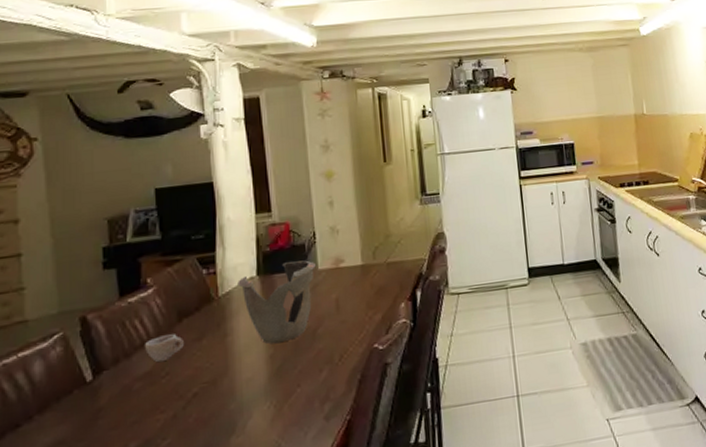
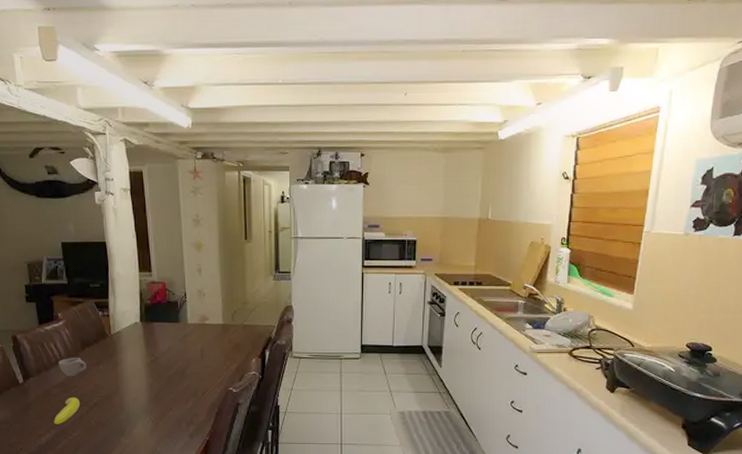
banana: none [134,389,174,434] -> present [53,396,81,424]
decorative bowl: present [238,260,317,344] -> none [125,315,187,376]

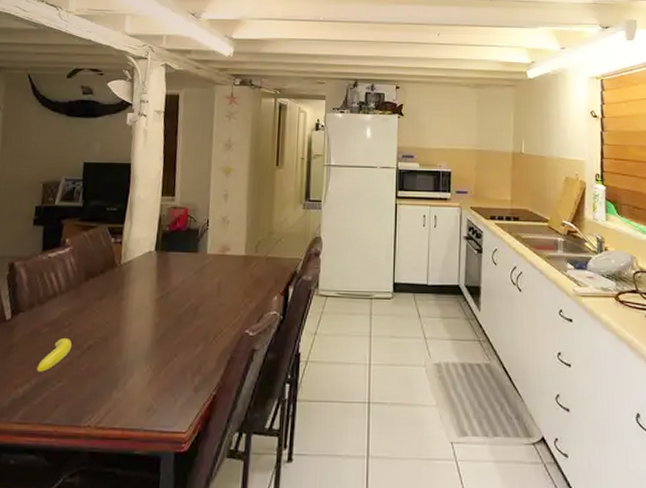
cup: present [58,358,86,376] -> none [55,290,87,312]

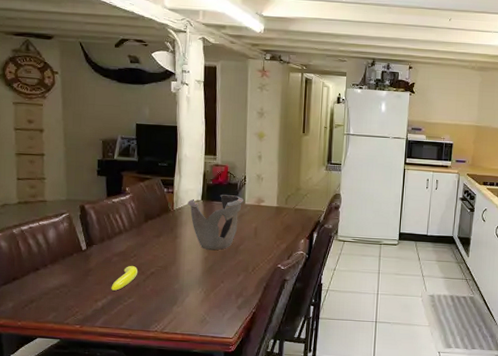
decorative bowl: none [138,243,206,314] -> present [188,195,244,251]

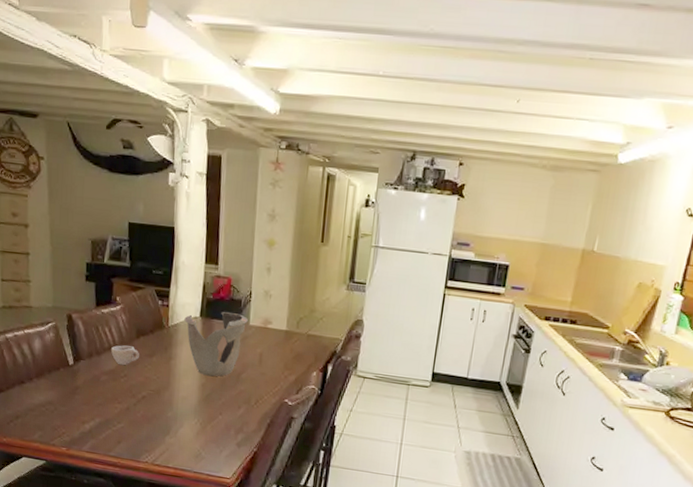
banana: present [111,265,138,291] -> none [99,386,129,413]
cup: none [121,229,148,246] -> present [110,345,139,365]

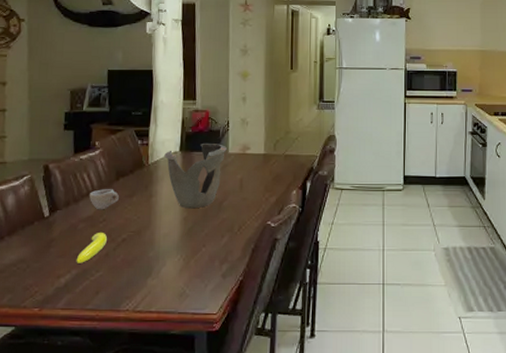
banana: none [99,386,129,413] -> present [76,232,108,263]

